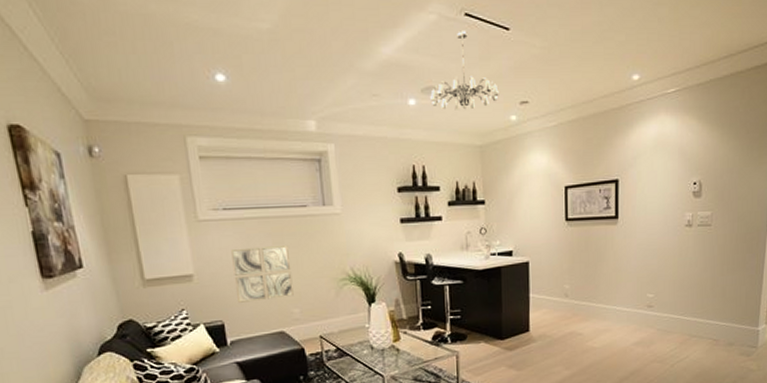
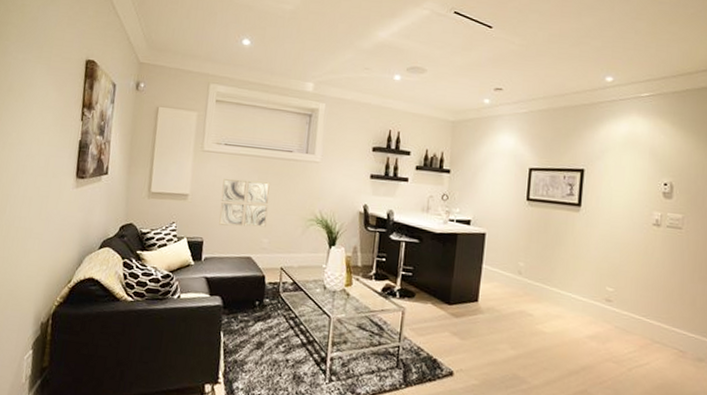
chandelier: present [430,30,499,110] -> none [414,25,476,90]

